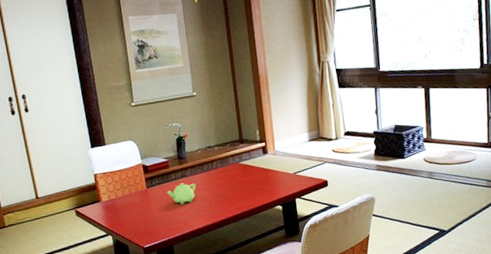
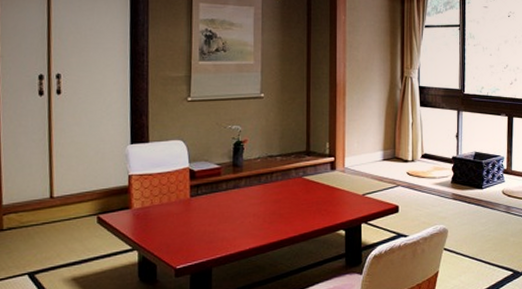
teapot: present [167,183,196,204] -> none [214,195,250,220]

